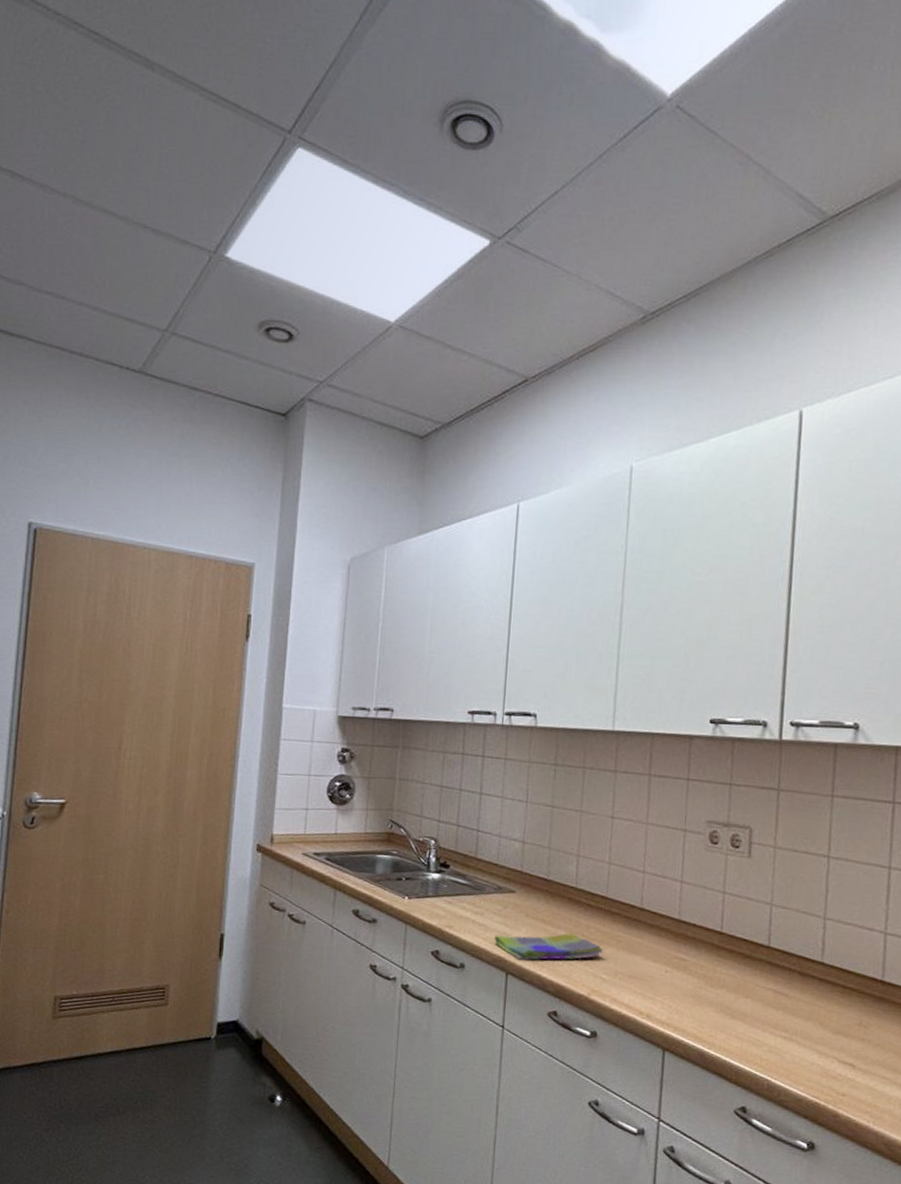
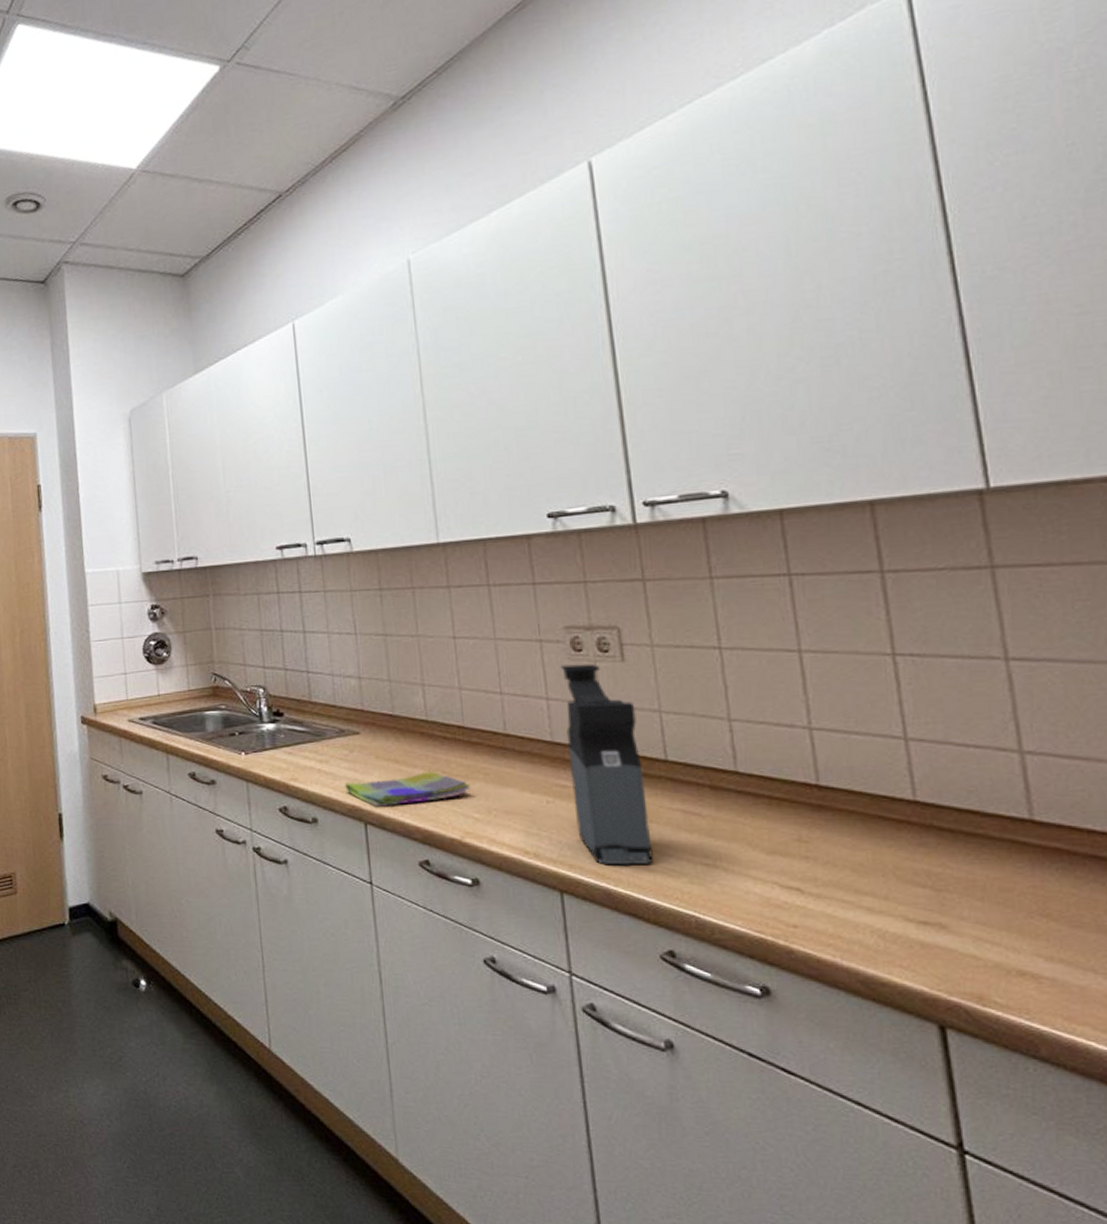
coffee maker: none [686,854,752,1033] -> present [560,663,653,865]

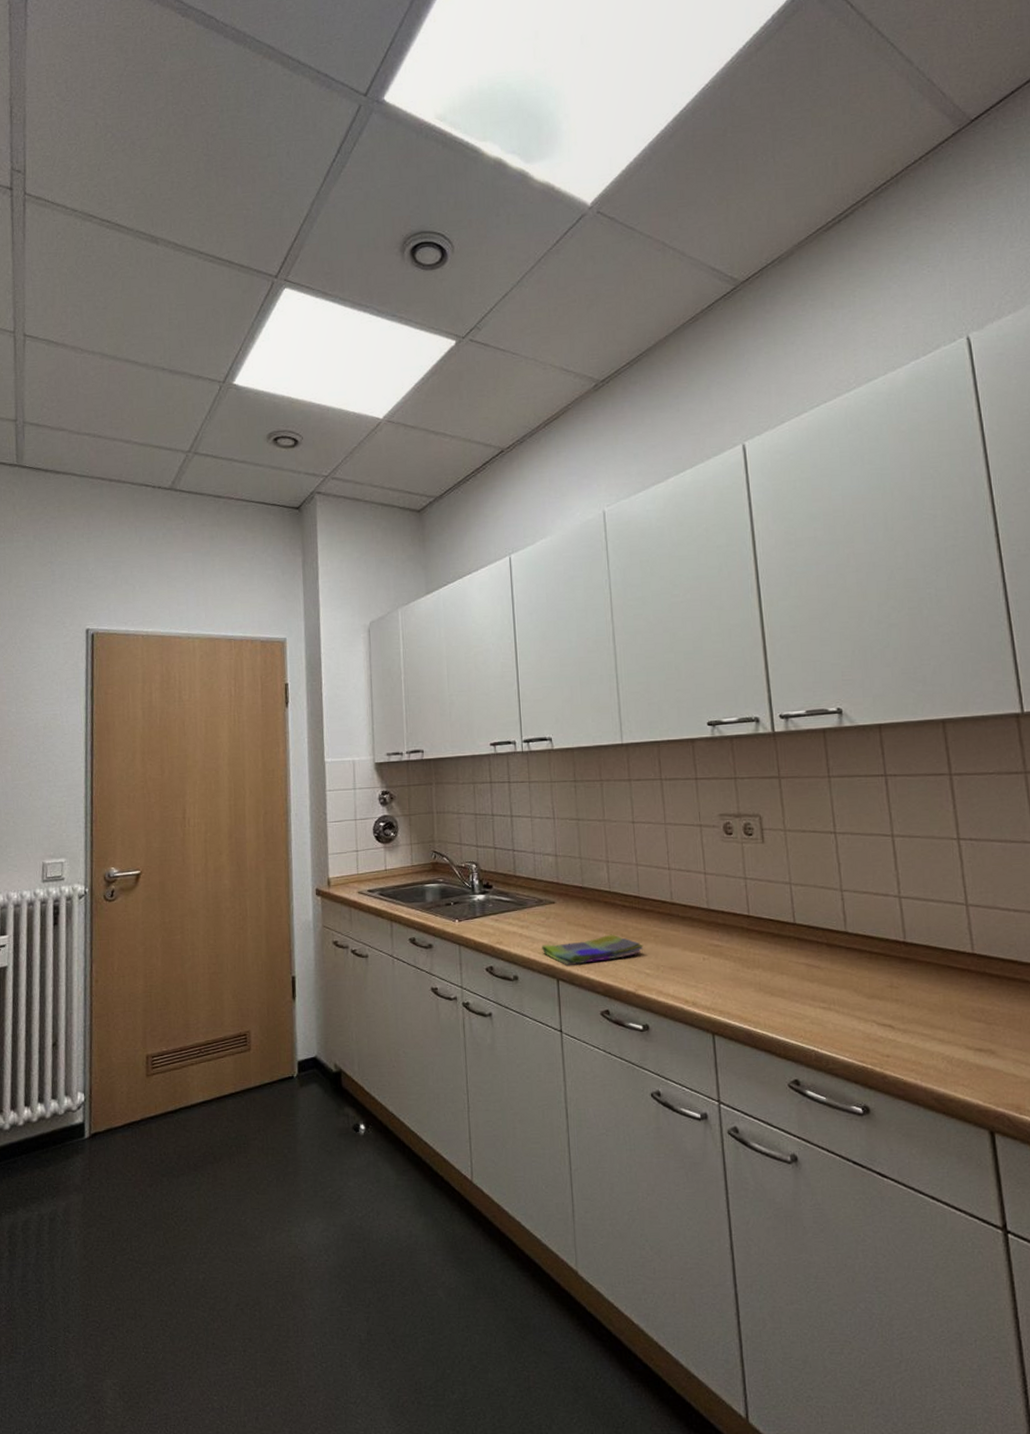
coffee maker: present [560,663,653,865] -> none [715,844,784,1011]

